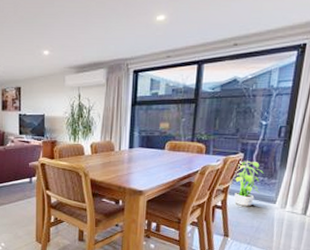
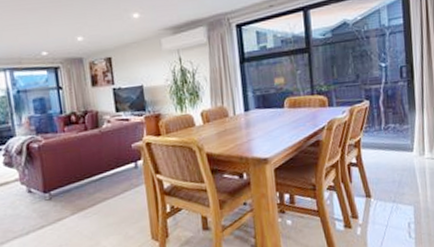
potted plant: present [234,160,264,206] -> none [363,107,394,159]

